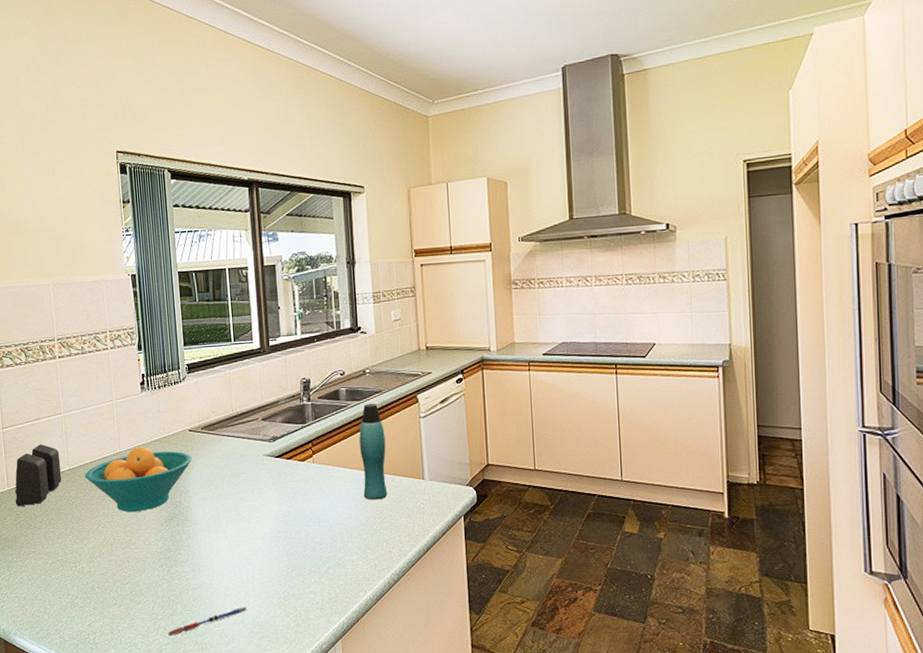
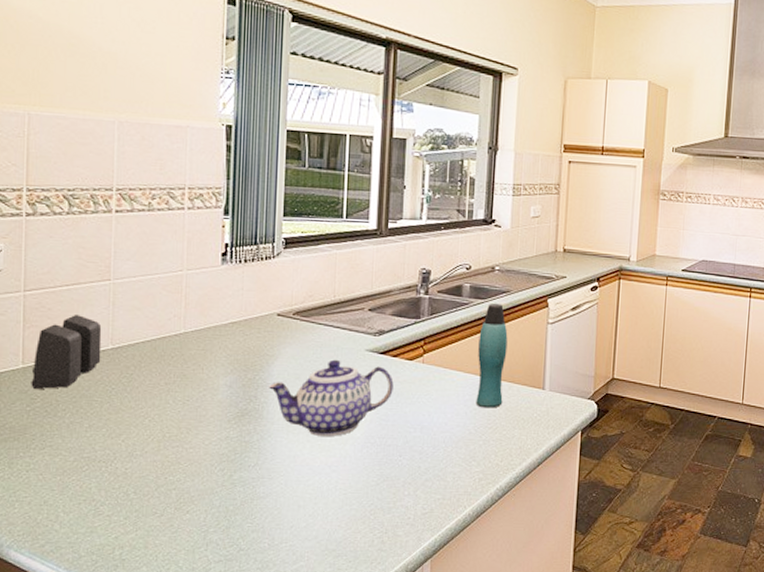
fruit bowl: present [85,447,192,513] -> none [133,329,277,405]
pen: present [168,606,246,636] -> none [221,520,323,552]
teapot: none [190,465,291,533] -> present [269,359,394,436]

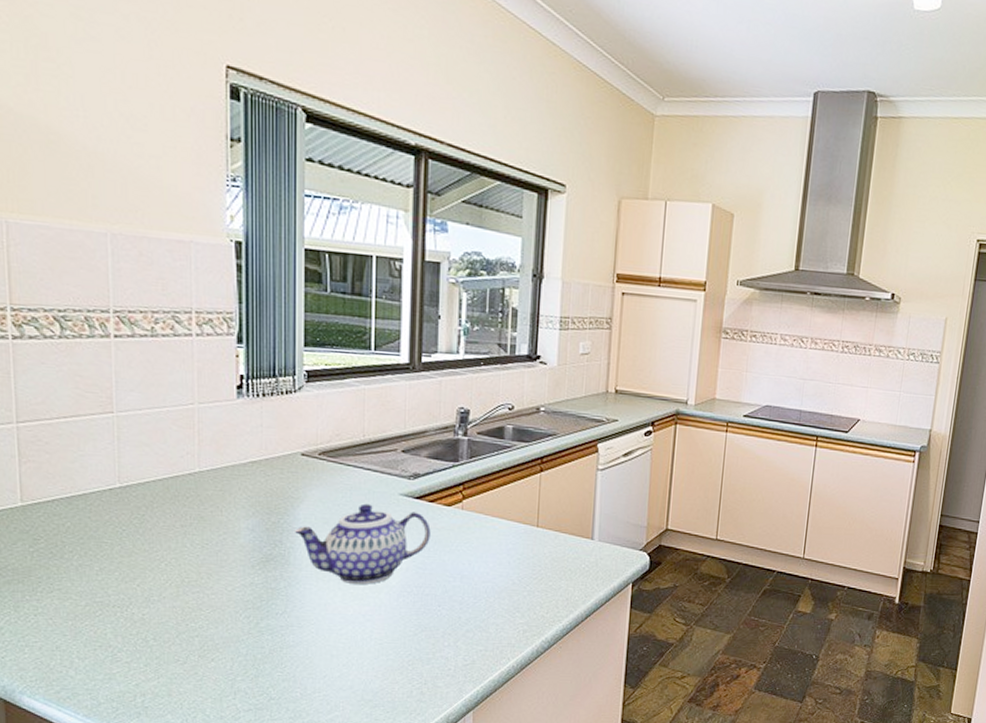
speaker: present [31,315,102,389] -> none [32,450,109,529]
bottle: present [475,304,508,408] -> none [519,447,554,558]

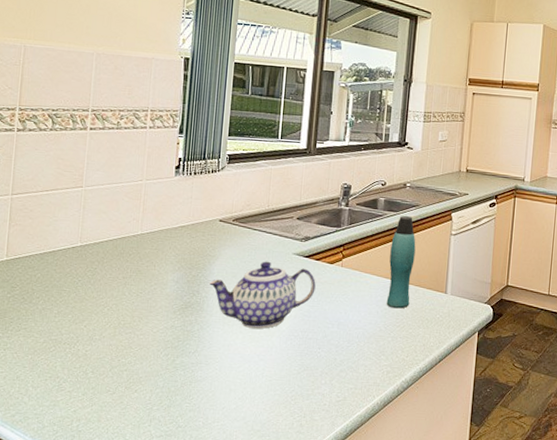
bottle: none [519,447,554,558] -> present [386,216,416,309]

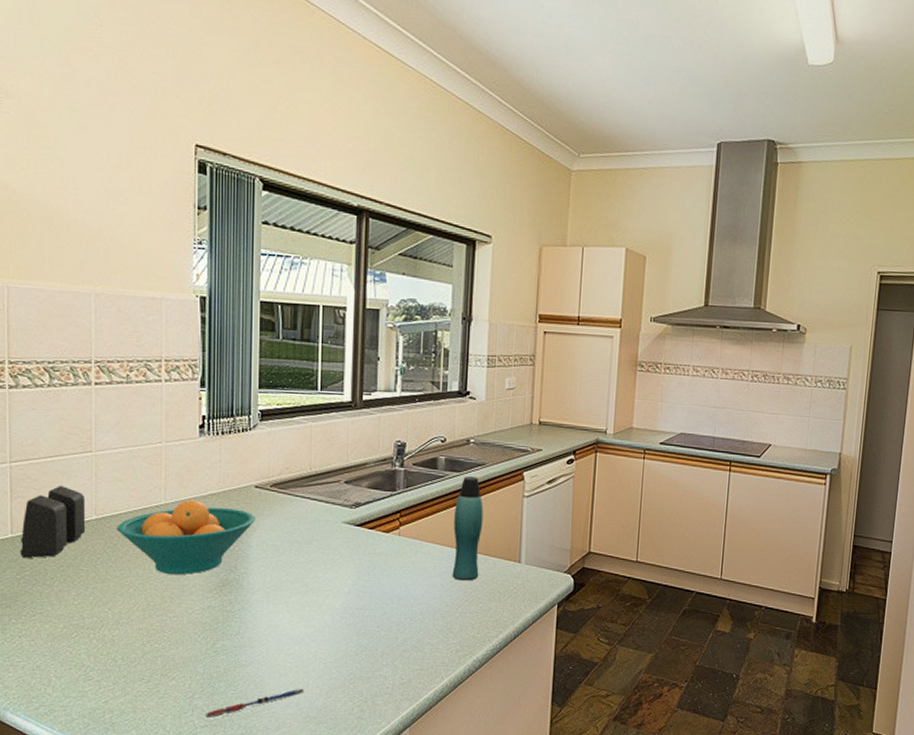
speaker: none [12,216,73,279] -> present [20,486,86,558]
fruit bowl: none [97,231,218,297] -> present [117,500,255,575]
pen: none [162,403,250,429] -> present [206,688,303,718]
teapot: present [210,261,316,329] -> none [249,531,371,607]

